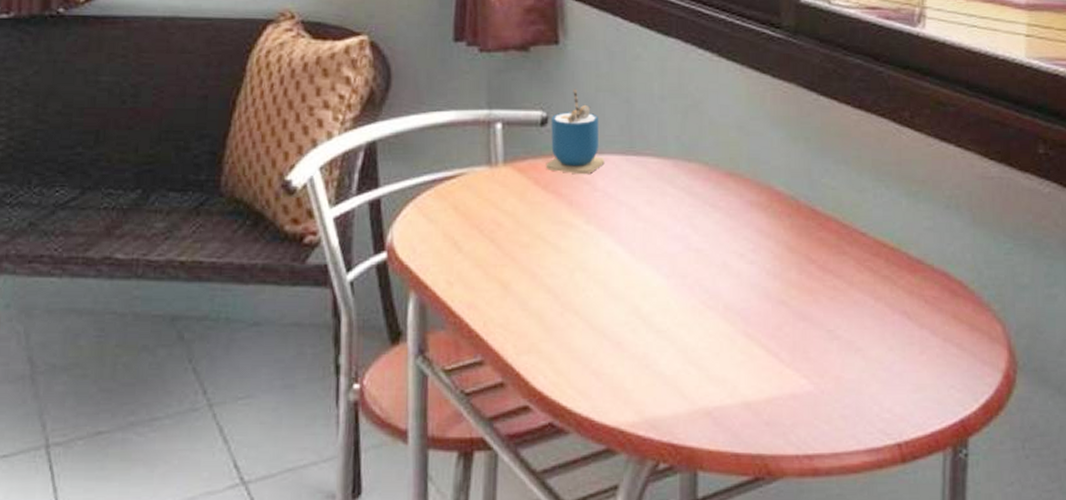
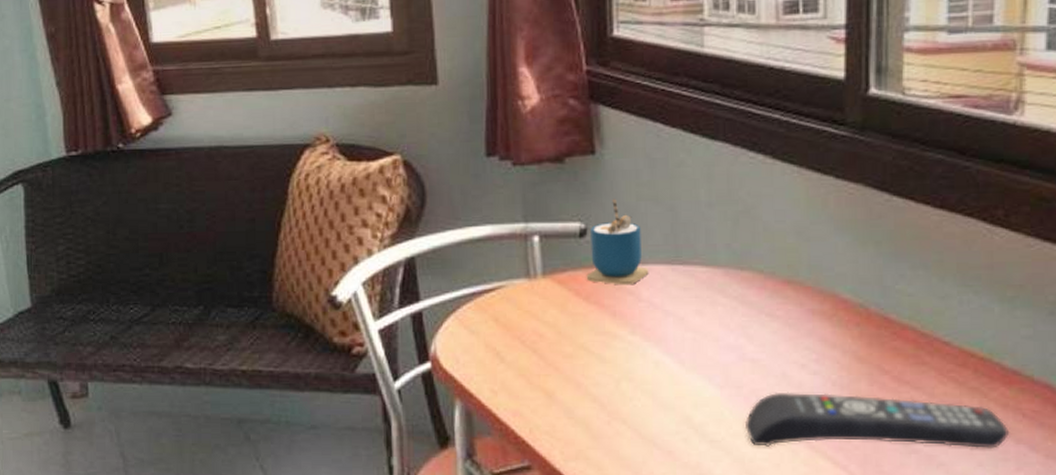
remote control: none [688,281,915,336] -> present [744,392,1010,448]

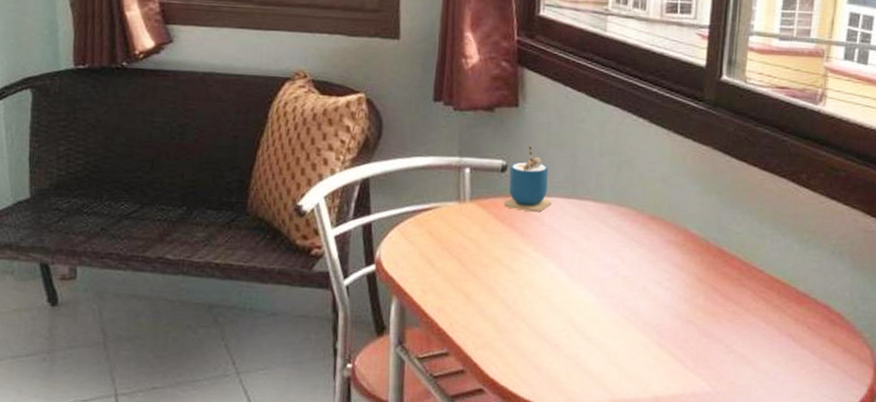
remote control: present [744,392,1010,448] -> none [613,302,799,351]

